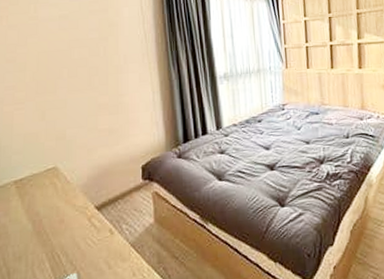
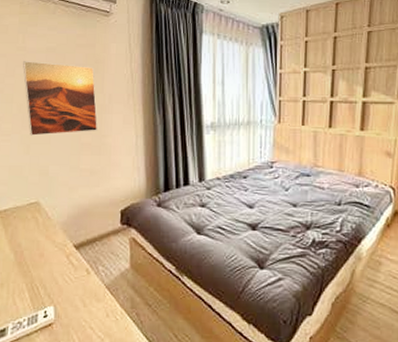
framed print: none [35,29,114,102] -> present [23,61,98,136]

